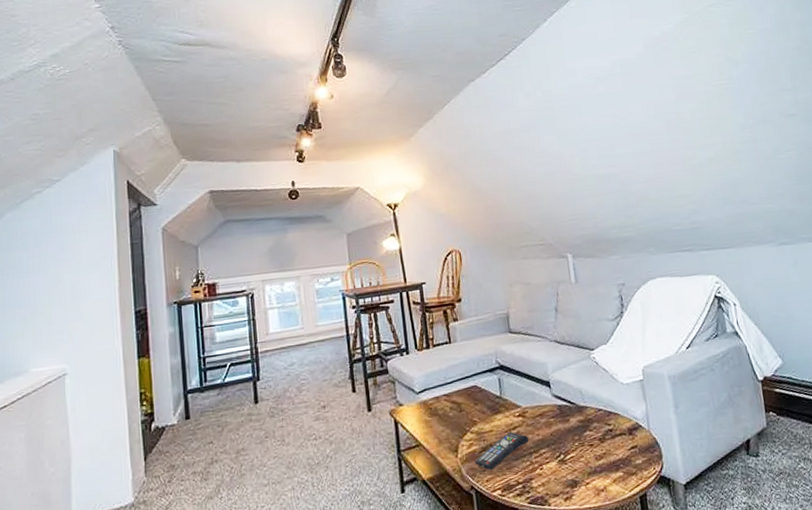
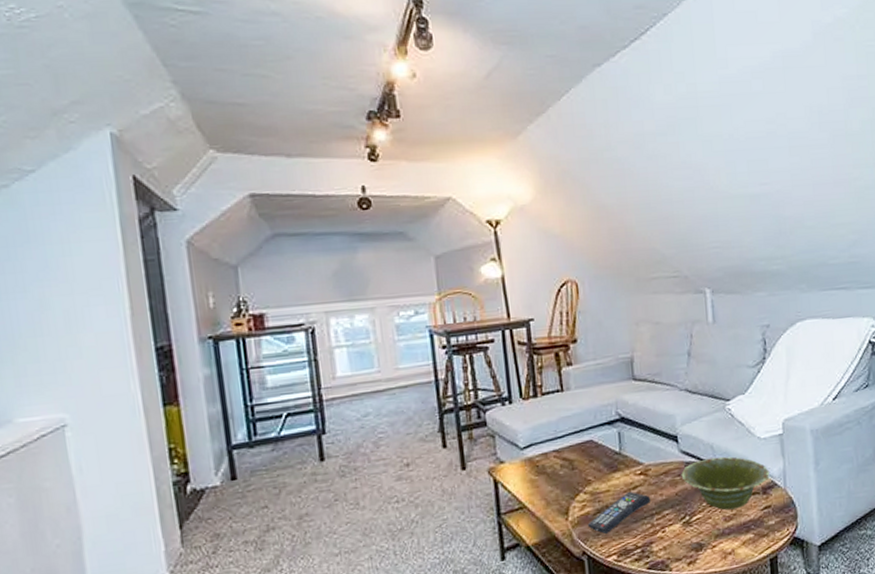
dish: none [554,400,634,450] -> present [681,456,770,511]

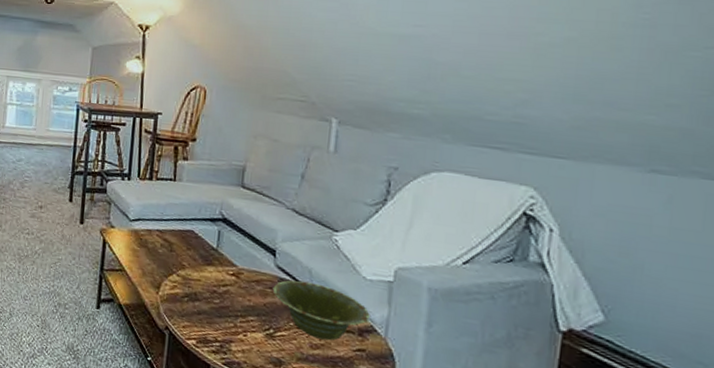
remote control: present [587,492,651,534] -> none [174,287,239,318]

